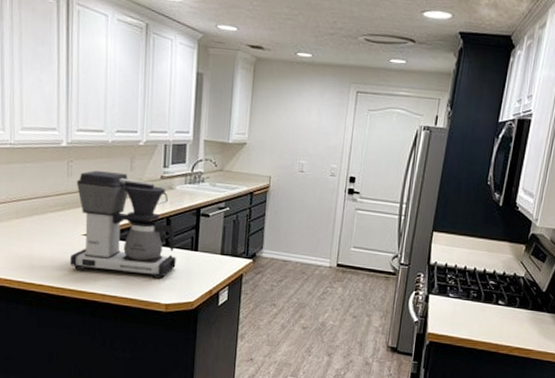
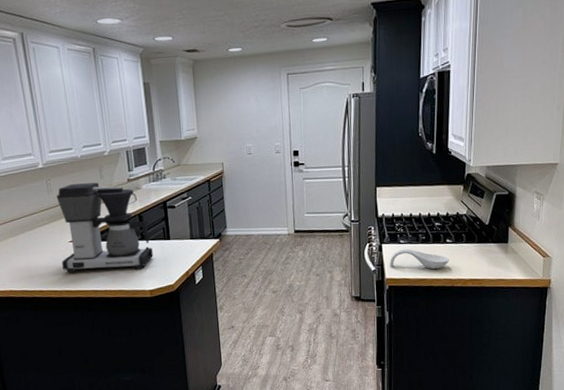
spoon rest: none [434,303,498,331] -> present [390,248,449,269]

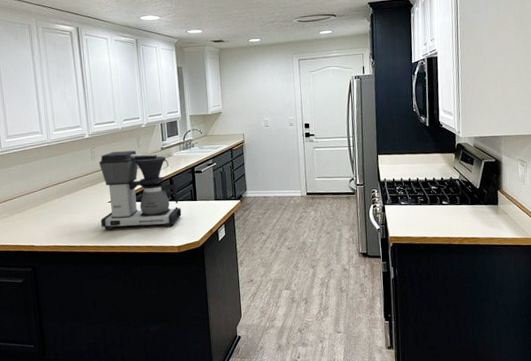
spoon rest: present [390,248,449,269] -> none [392,209,446,228]

